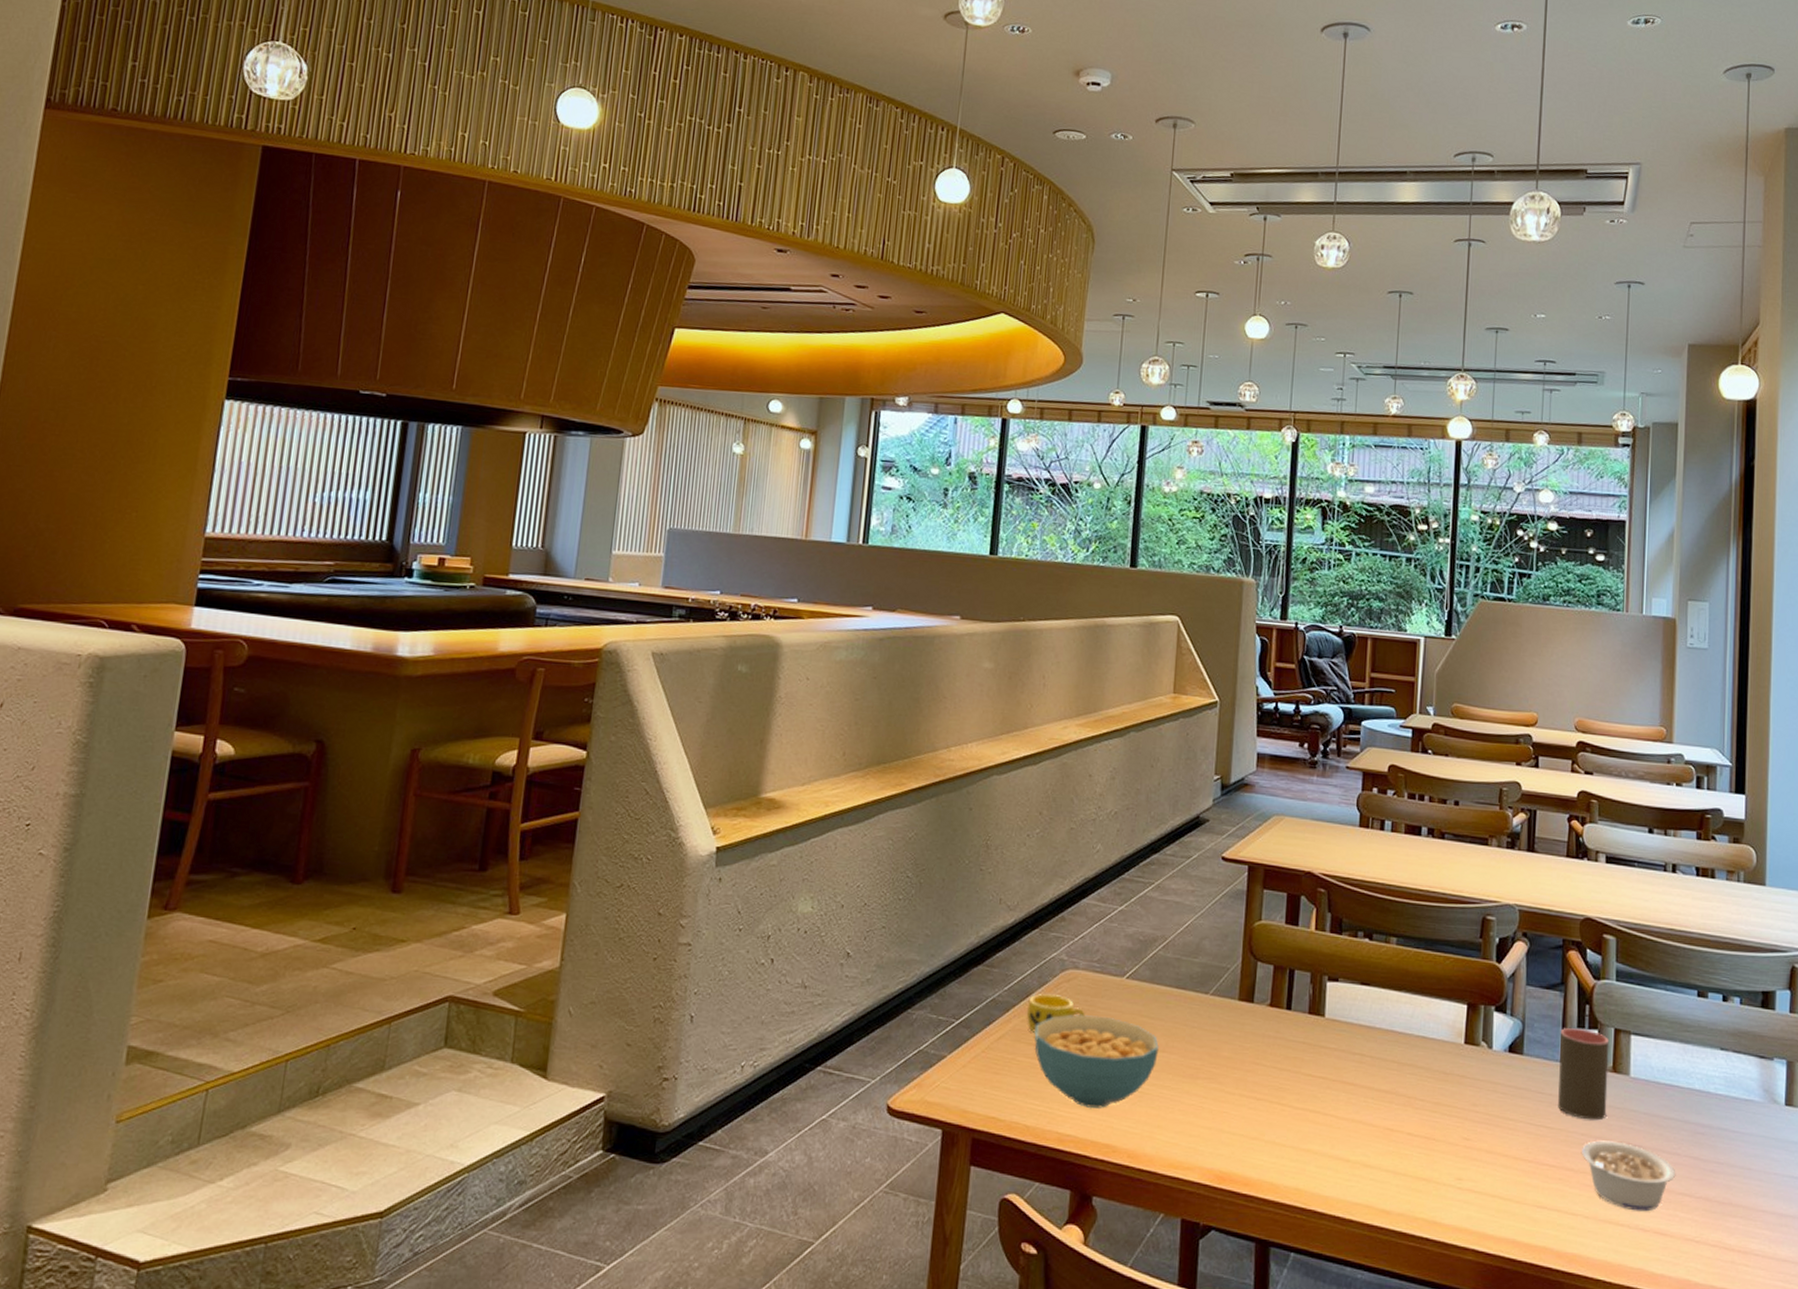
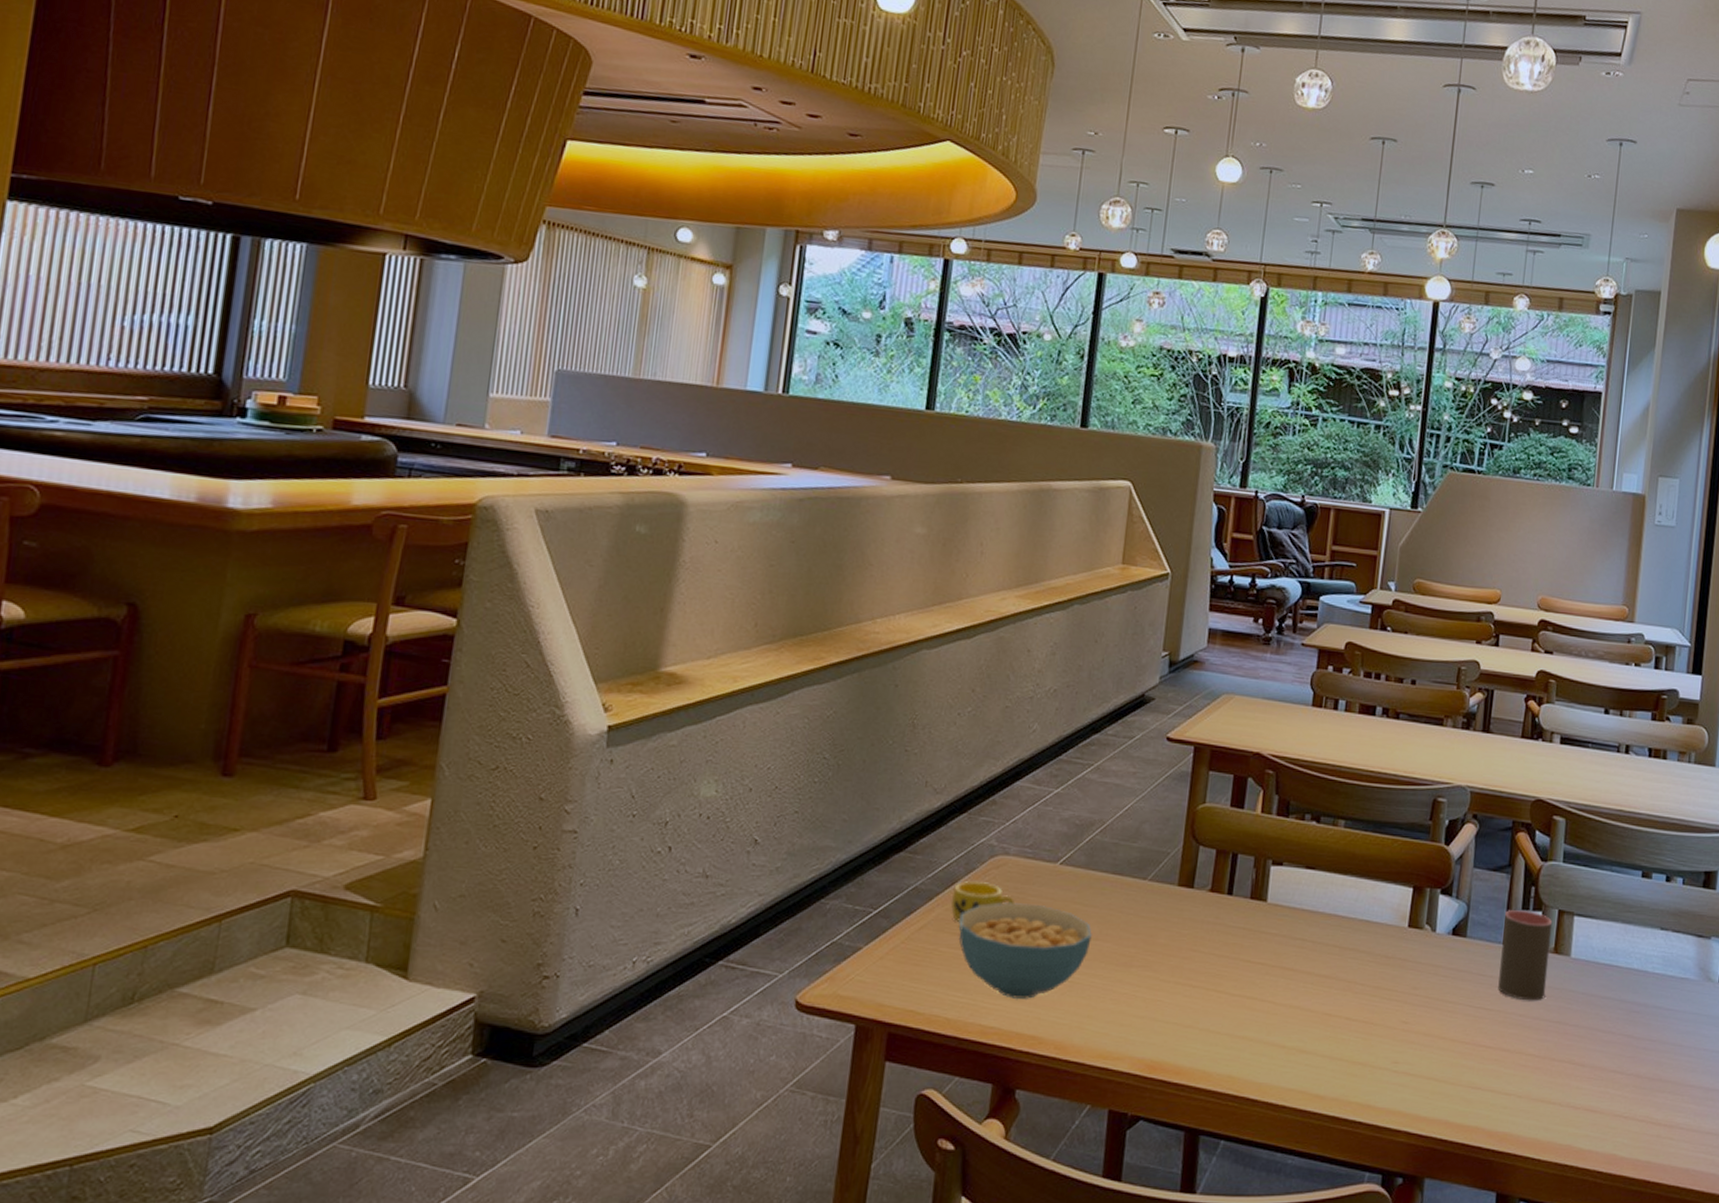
legume: present [1582,1140,1675,1212] -> none [1519,1021,1609,1090]

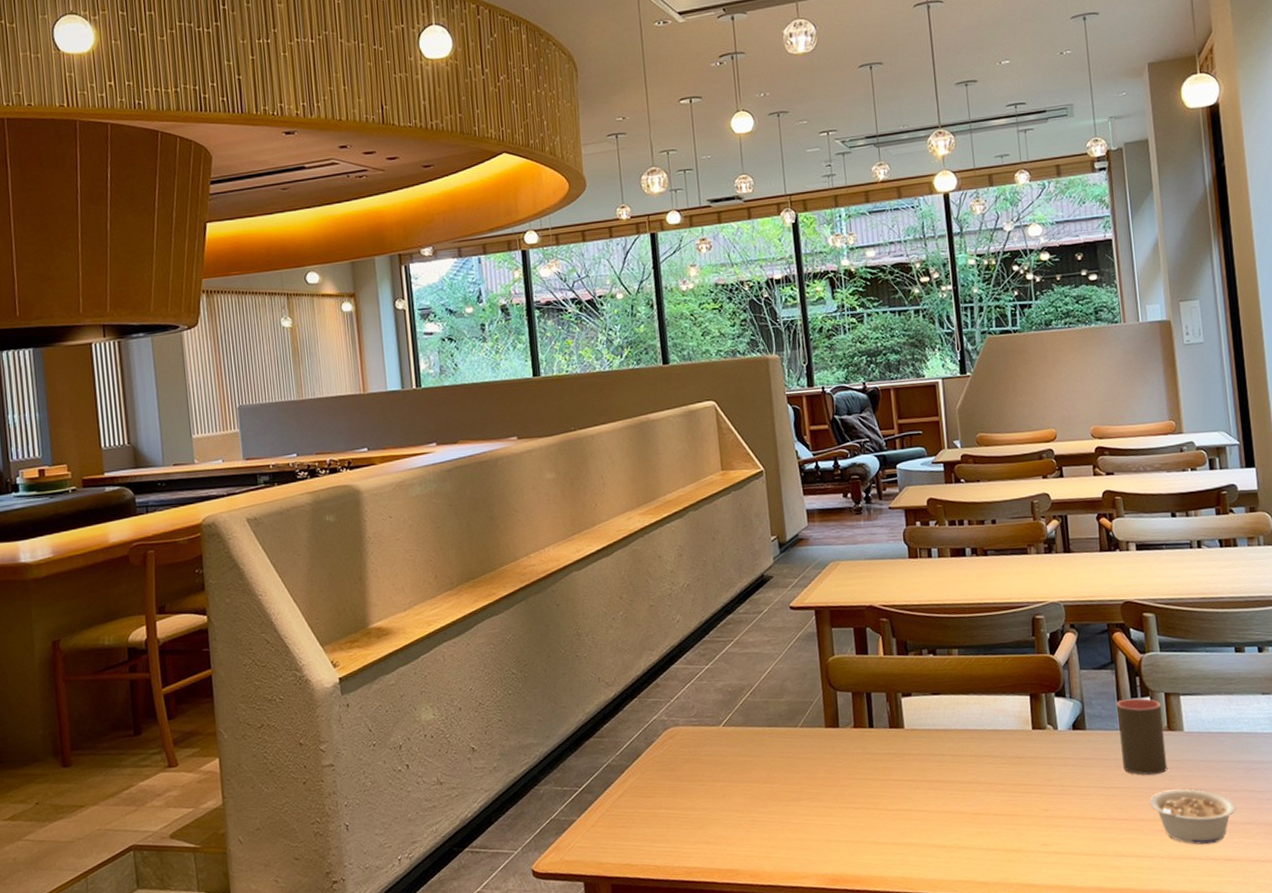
cup: present [950,881,1015,922] -> none [639,750,692,787]
cereal bowl: present [959,902,1092,1000] -> none [649,762,762,843]
legume: none [1519,1021,1609,1090] -> present [1150,789,1236,845]

